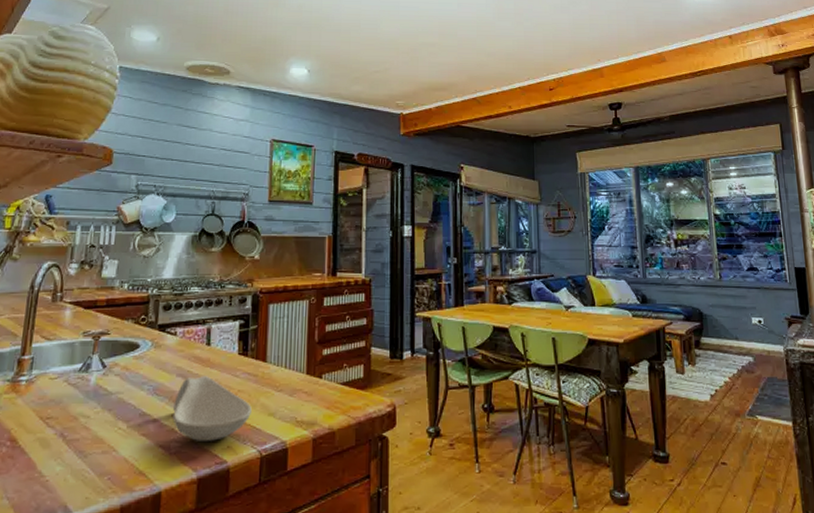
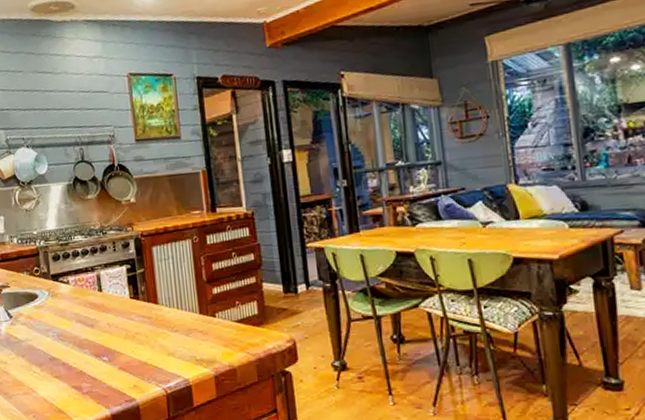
spoon rest: present [172,376,252,441] -> none [78,321,151,382]

